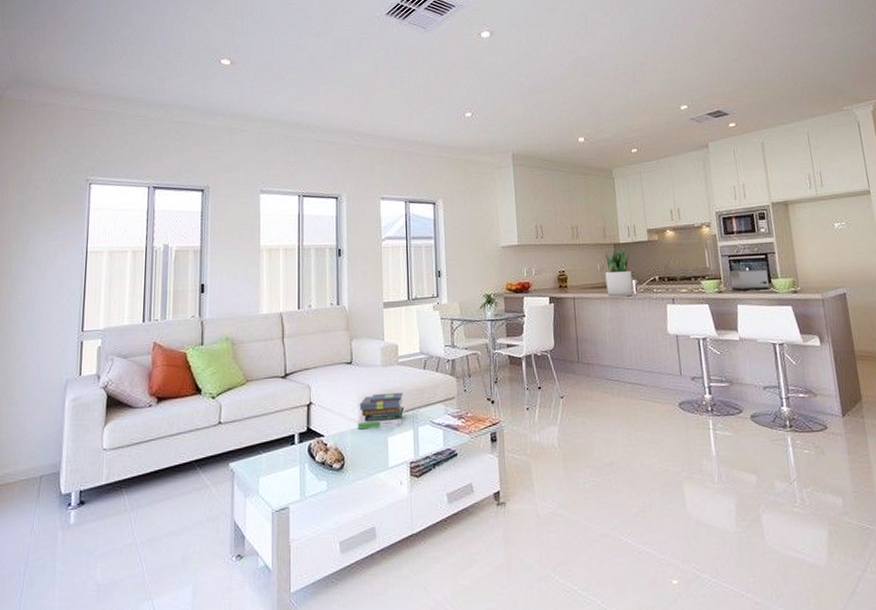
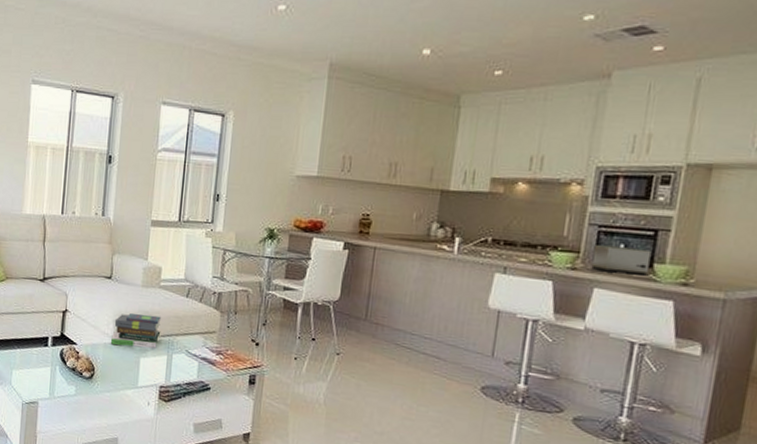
planter: present [605,247,633,298] -> none [419,194,459,257]

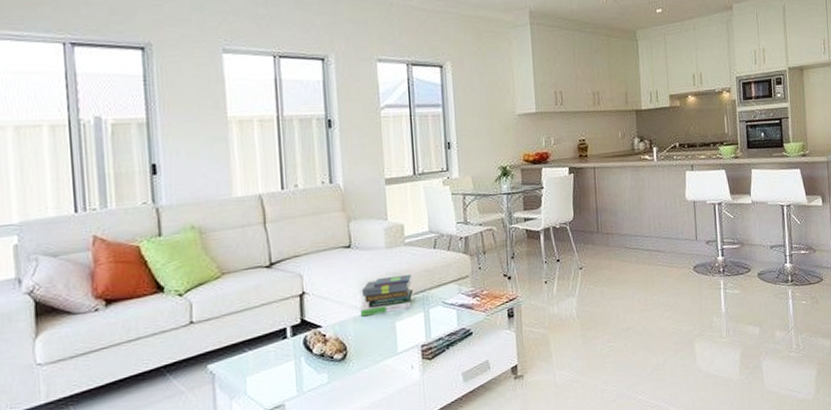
toaster: present [591,245,652,277] -> none [746,134,782,156]

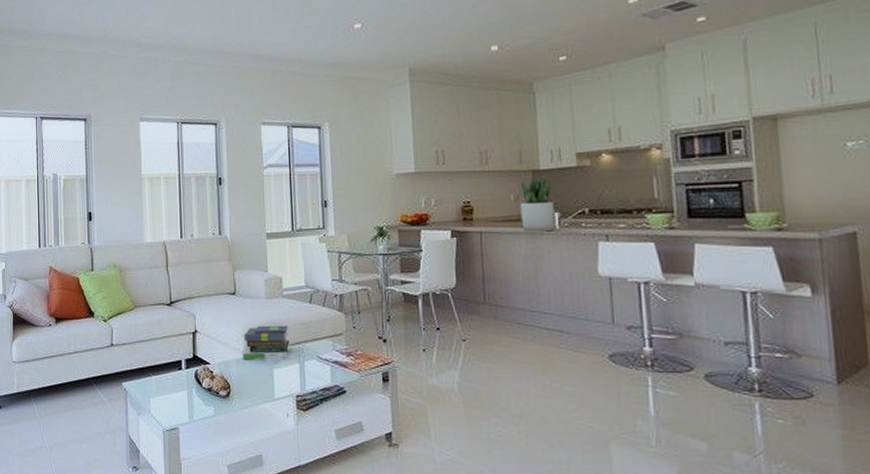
planter: none [626,113,654,166] -> present [520,174,555,233]

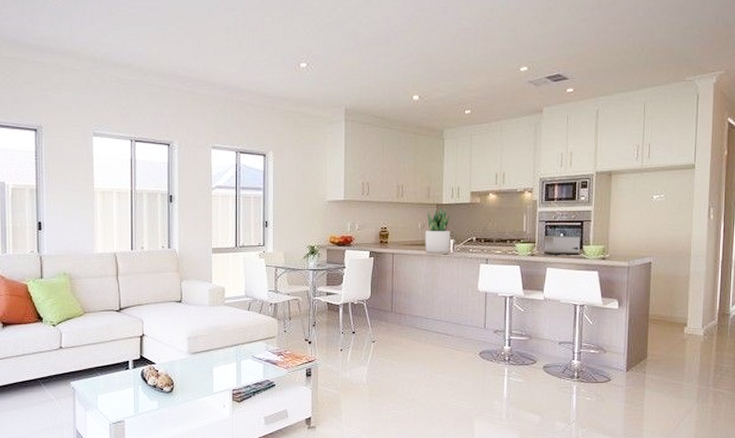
books: present [243,325,290,360] -> none [186,329,229,360]
toaster: none [685,201,743,228] -> present [544,236,581,256]

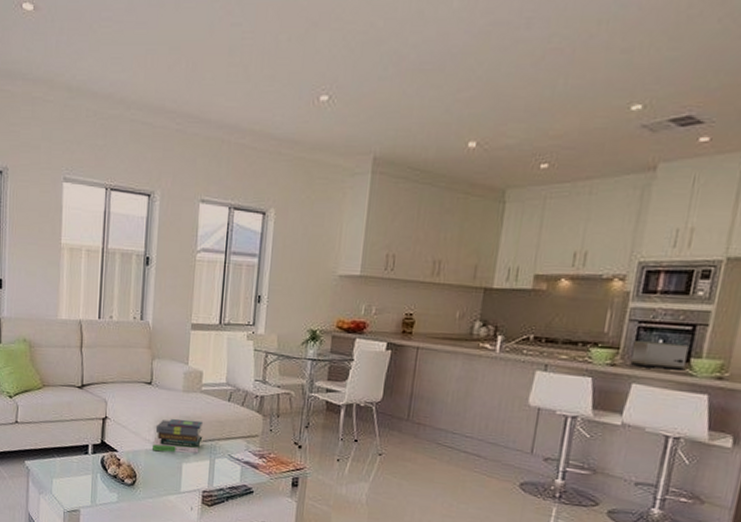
books: none [186,329,229,360] -> present [153,418,203,454]
planter: present [425,207,451,255] -> none [461,292,502,355]

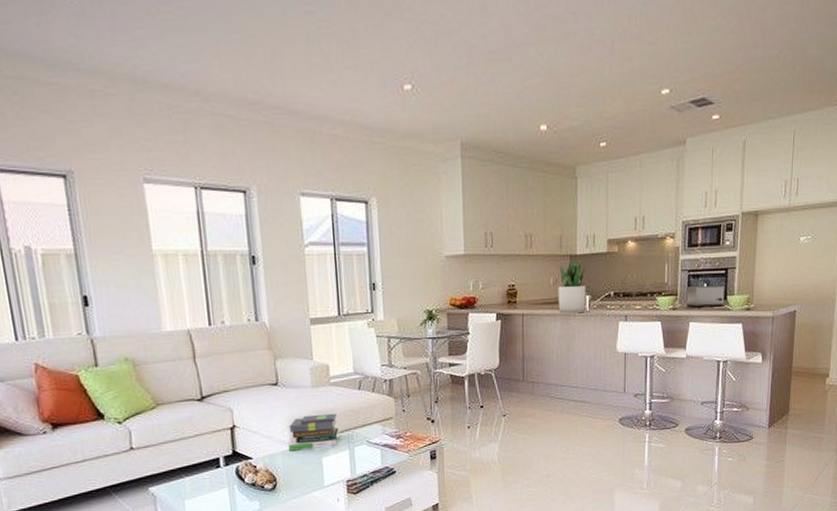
planter: none [461,292,502,355] -> present [558,258,586,314]

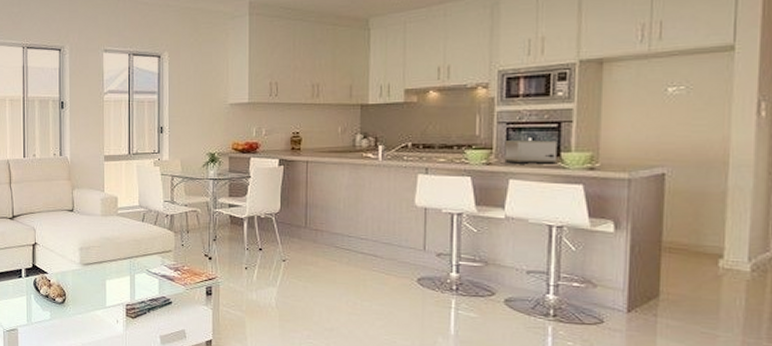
books: present [288,413,339,451] -> none [78,240,122,271]
planter: present [558,258,586,314] -> none [346,108,379,163]

